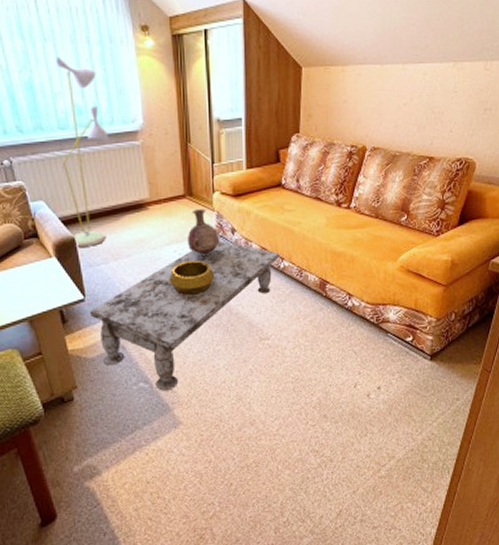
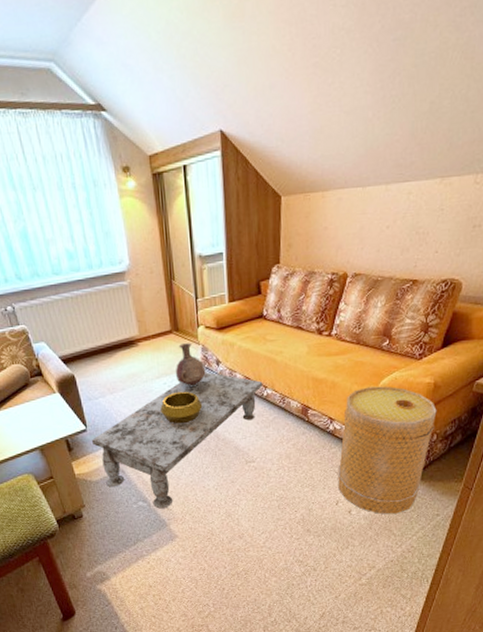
floor lamp: present [55,57,110,247] -> none [45,205,101,383]
basket: none [356,262,455,398] -> present [338,386,437,514]

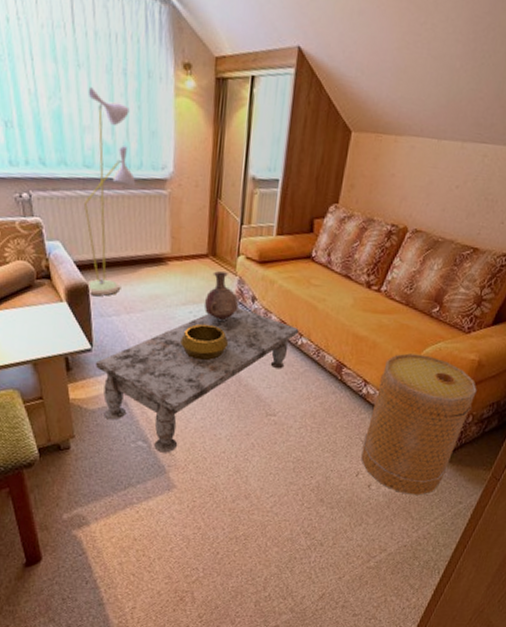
floor lamp: none [45,205,101,383] -> present [84,87,136,296]

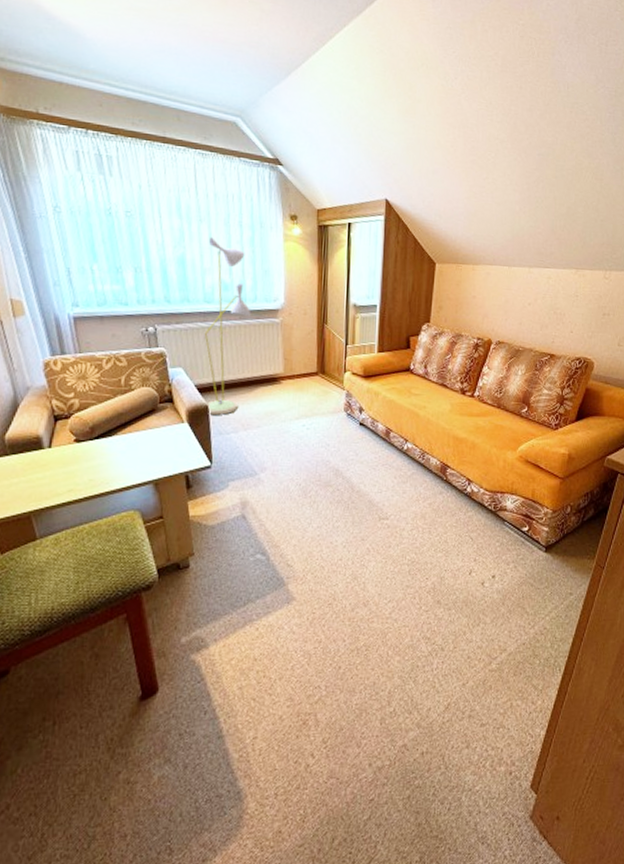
coffee table: present [96,307,299,453] -> none [215,418,404,564]
decorative bowl: present [180,323,229,361] -> none [295,435,340,471]
vase: present [204,271,239,321] -> none [315,387,348,432]
basket: present [361,353,477,495] -> none [472,451,571,589]

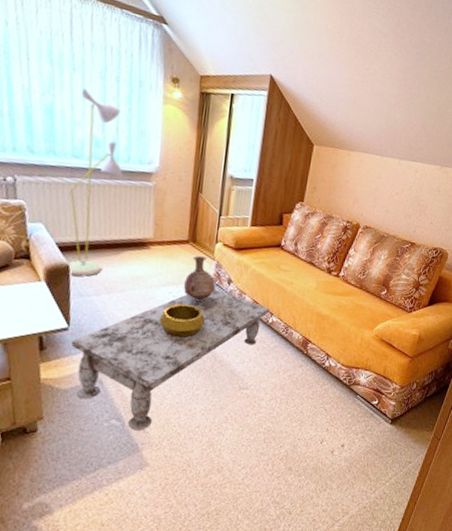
coffee table: none [215,418,404,564] -> present [72,289,270,431]
decorative bowl: none [295,435,340,471] -> present [159,303,206,339]
vase: none [315,387,348,432] -> present [183,256,216,301]

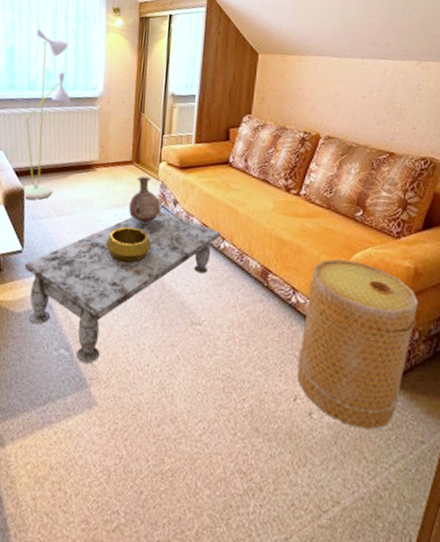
basket: none [325,330,419,458] -> present [297,259,419,430]

